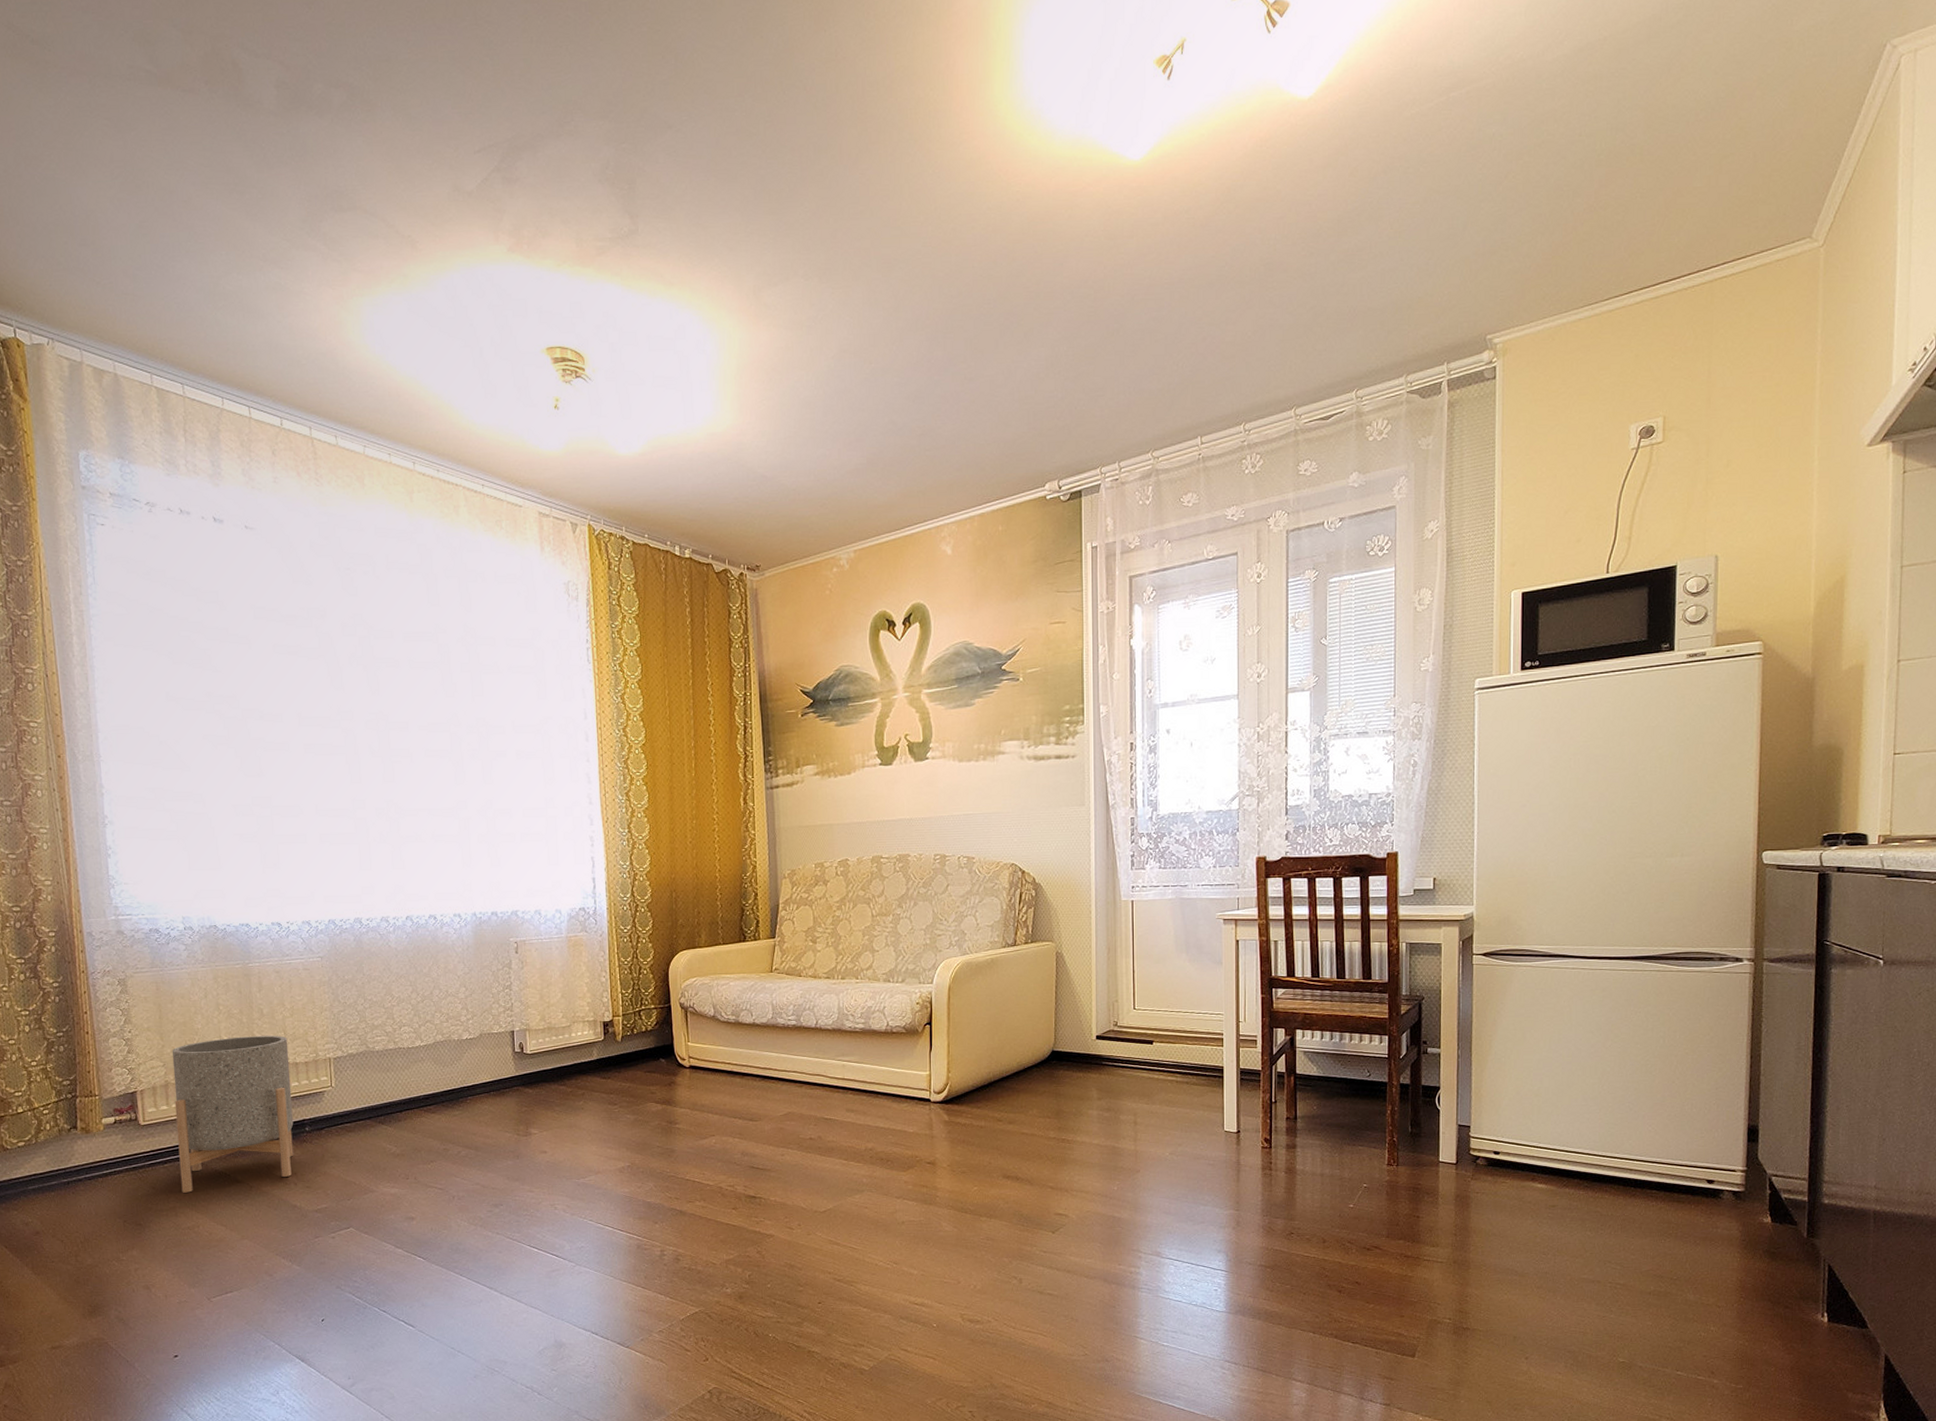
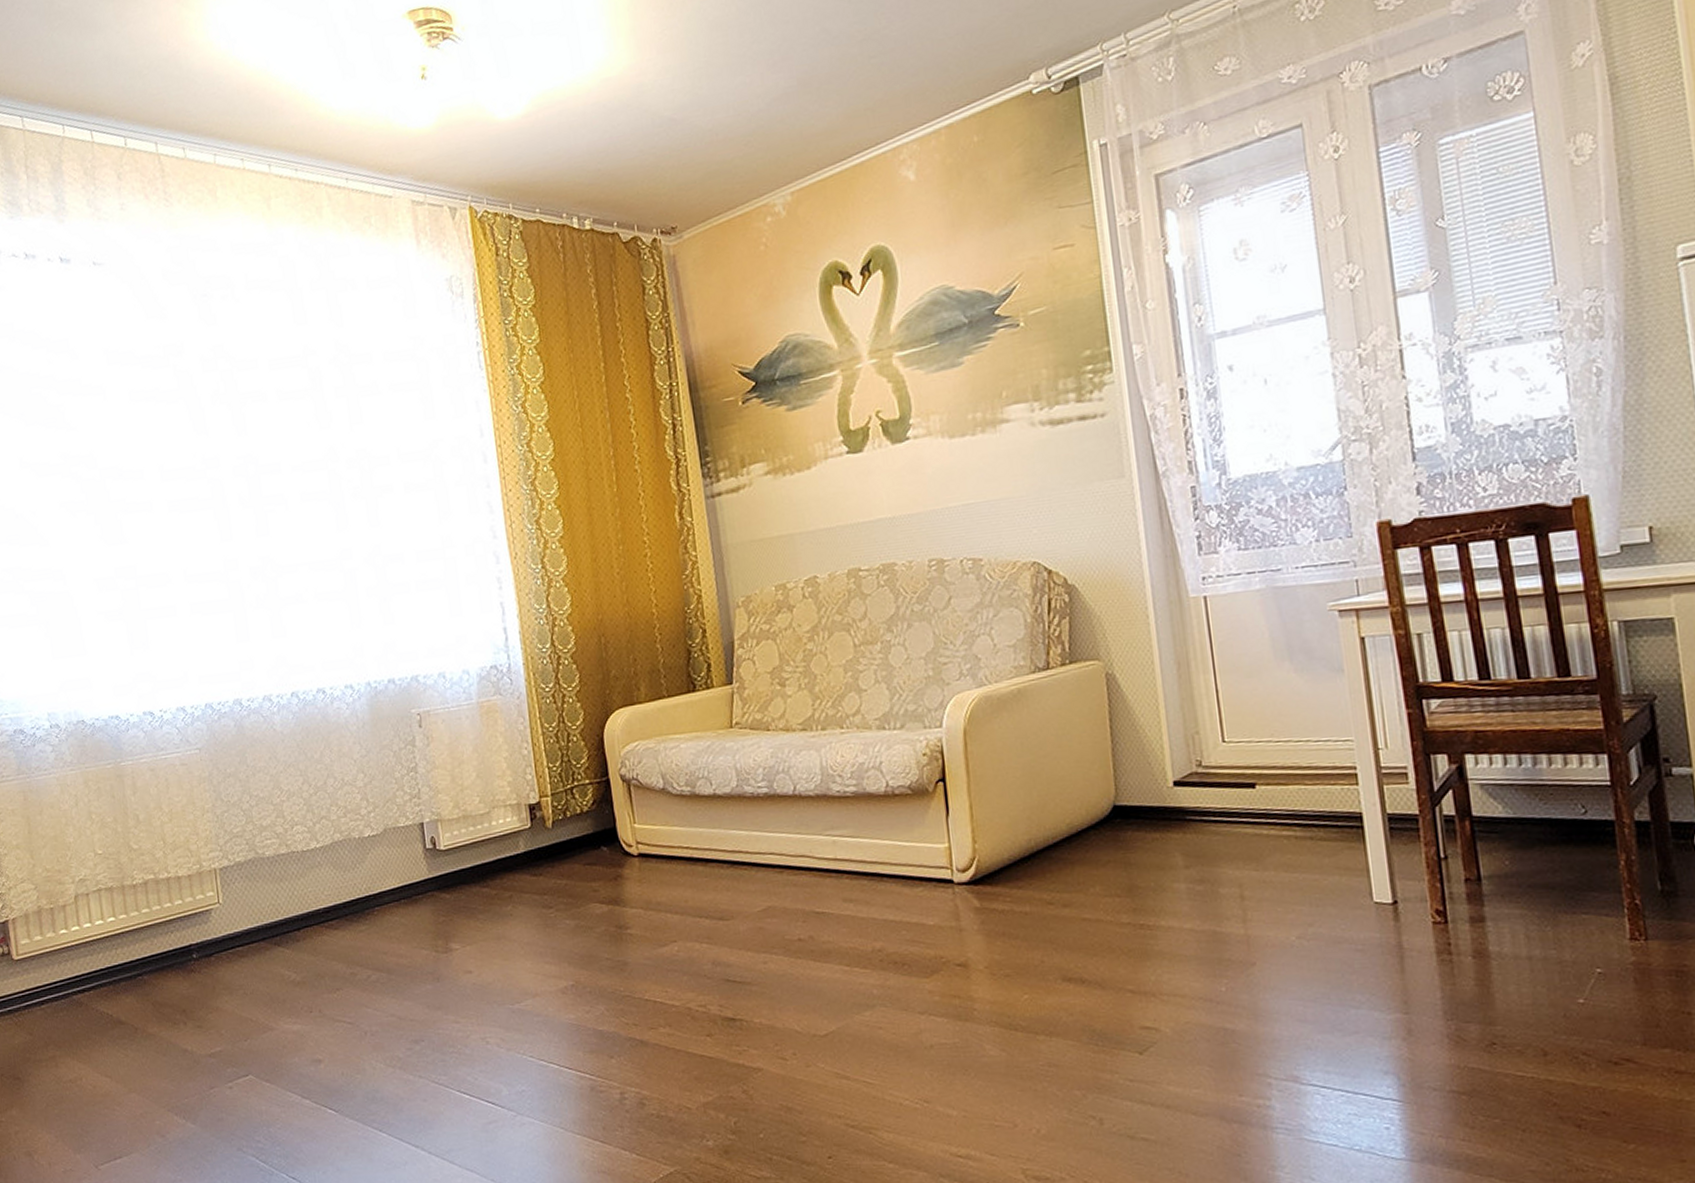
planter: present [171,1035,294,1193] -> none [43,845,181,1039]

